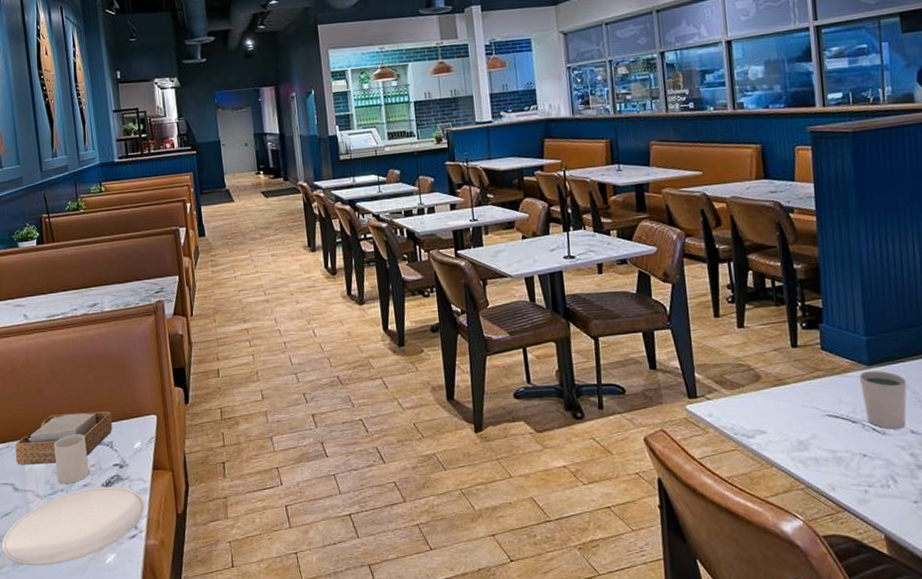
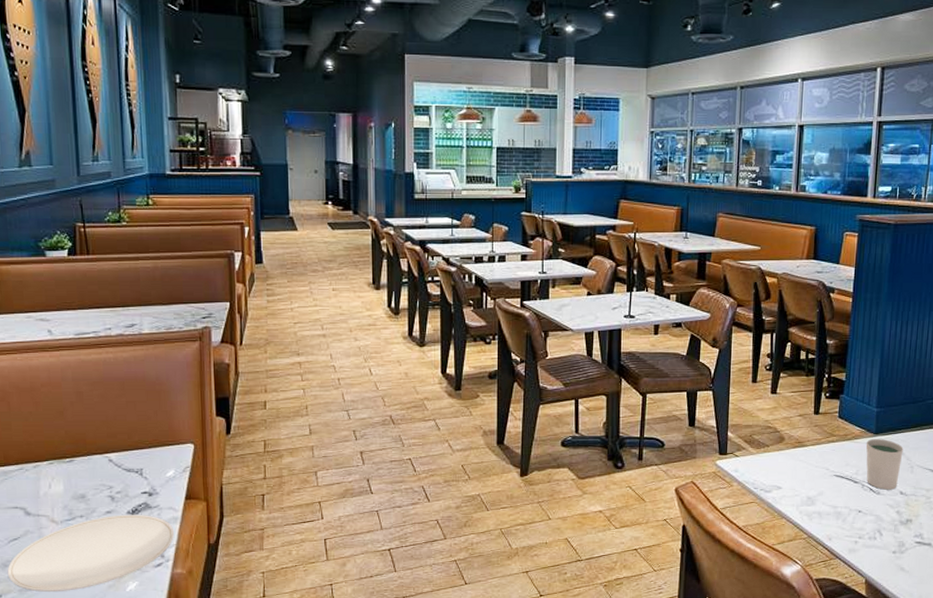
napkin holder: present [15,411,113,464] -> none [29,437,144,488]
cup: present [54,434,89,484] -> none [75,459,114,510]

